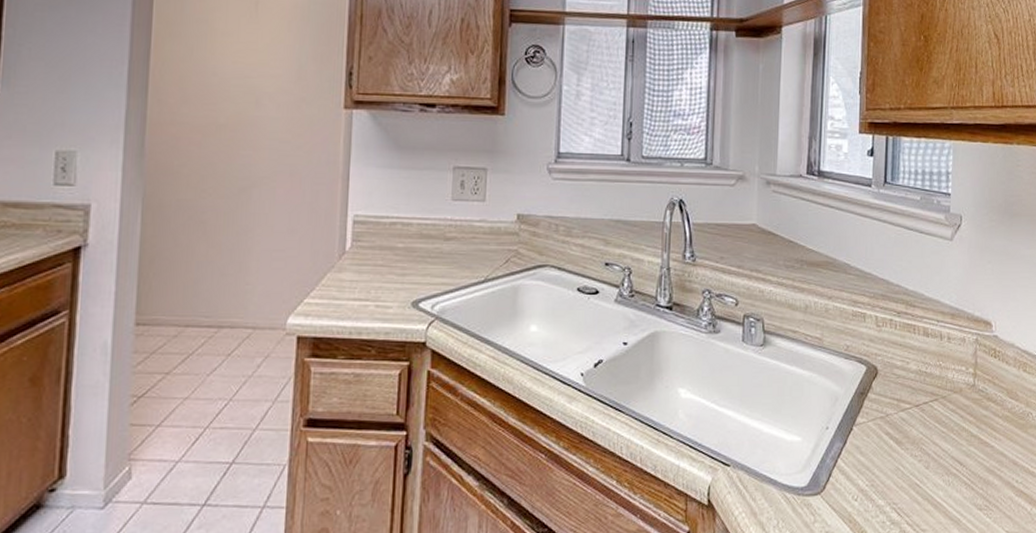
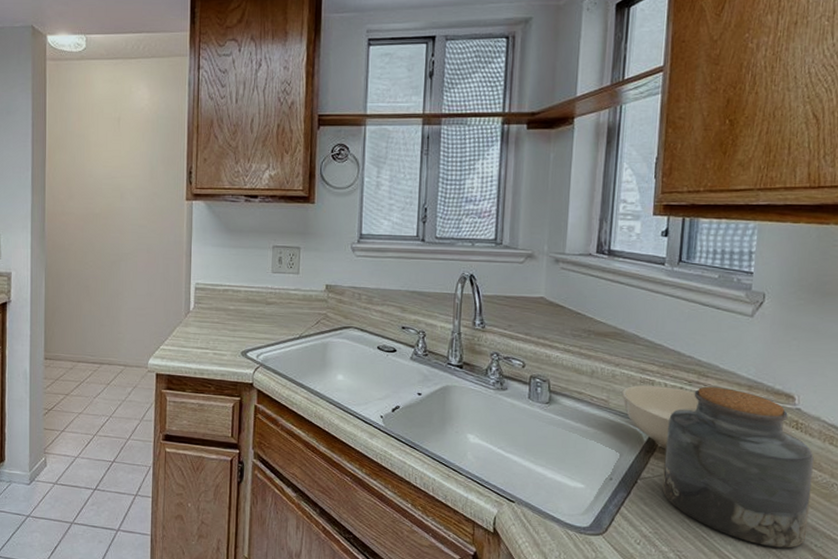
bowl: none [835,318,907,389] -> present [621,384,699,449]
jar: none [877,317,1011,488] -> present [662,386,814,548]

